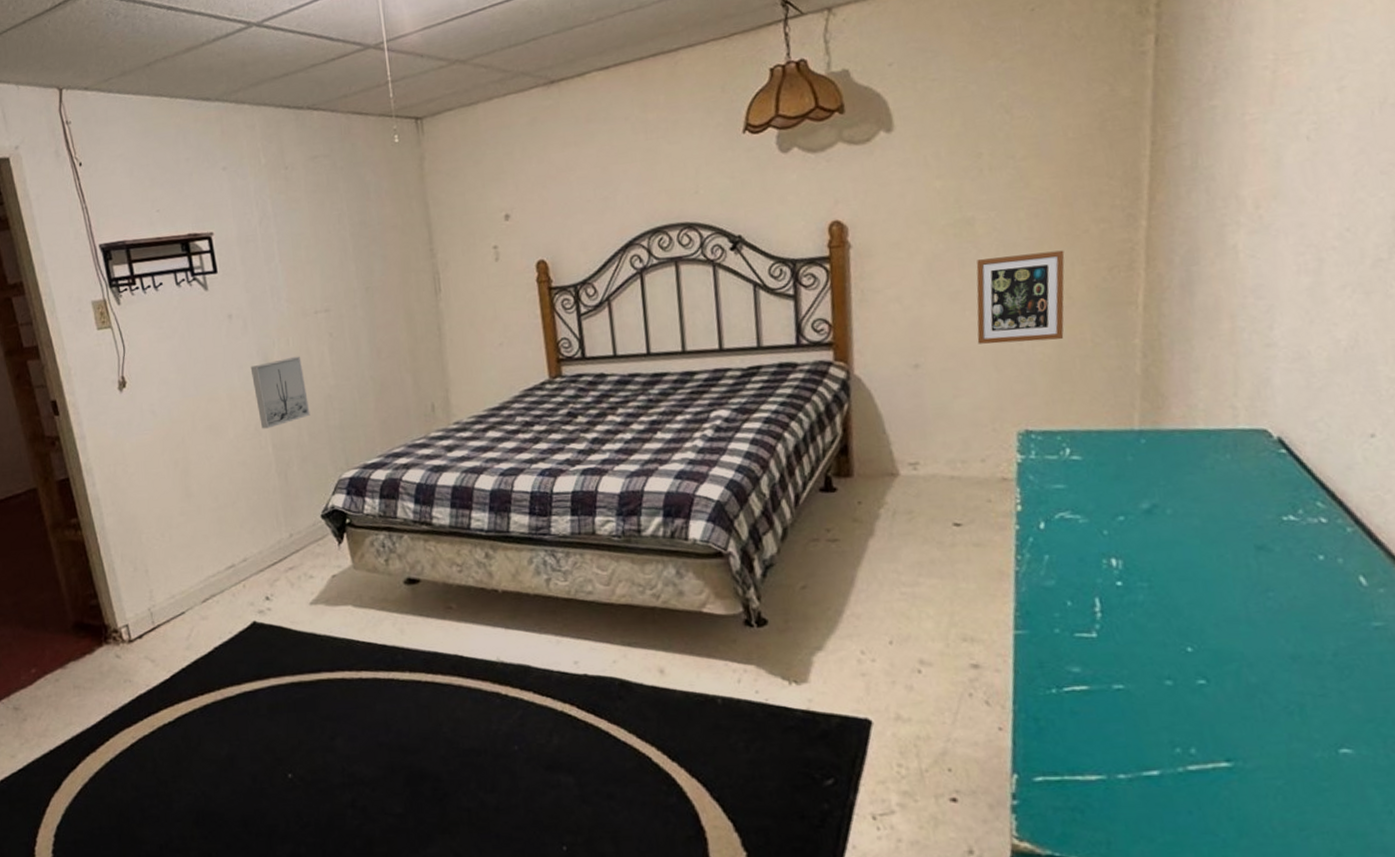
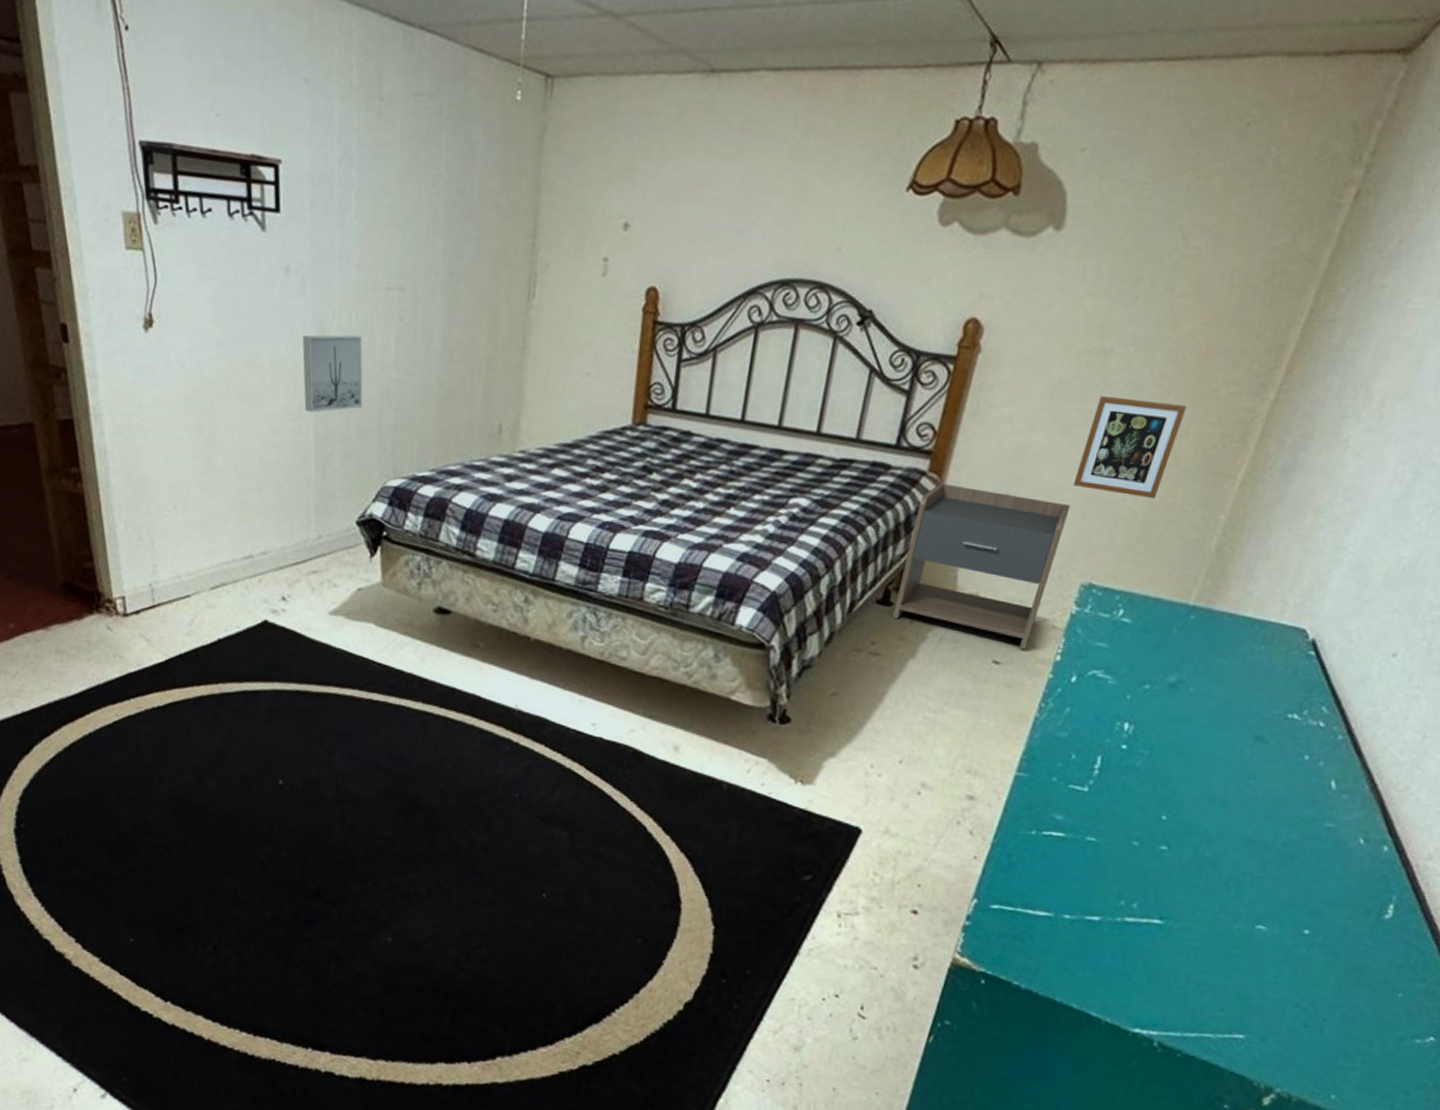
nightstand: none [834,362,984,507] -> present [892,483,1070,650]

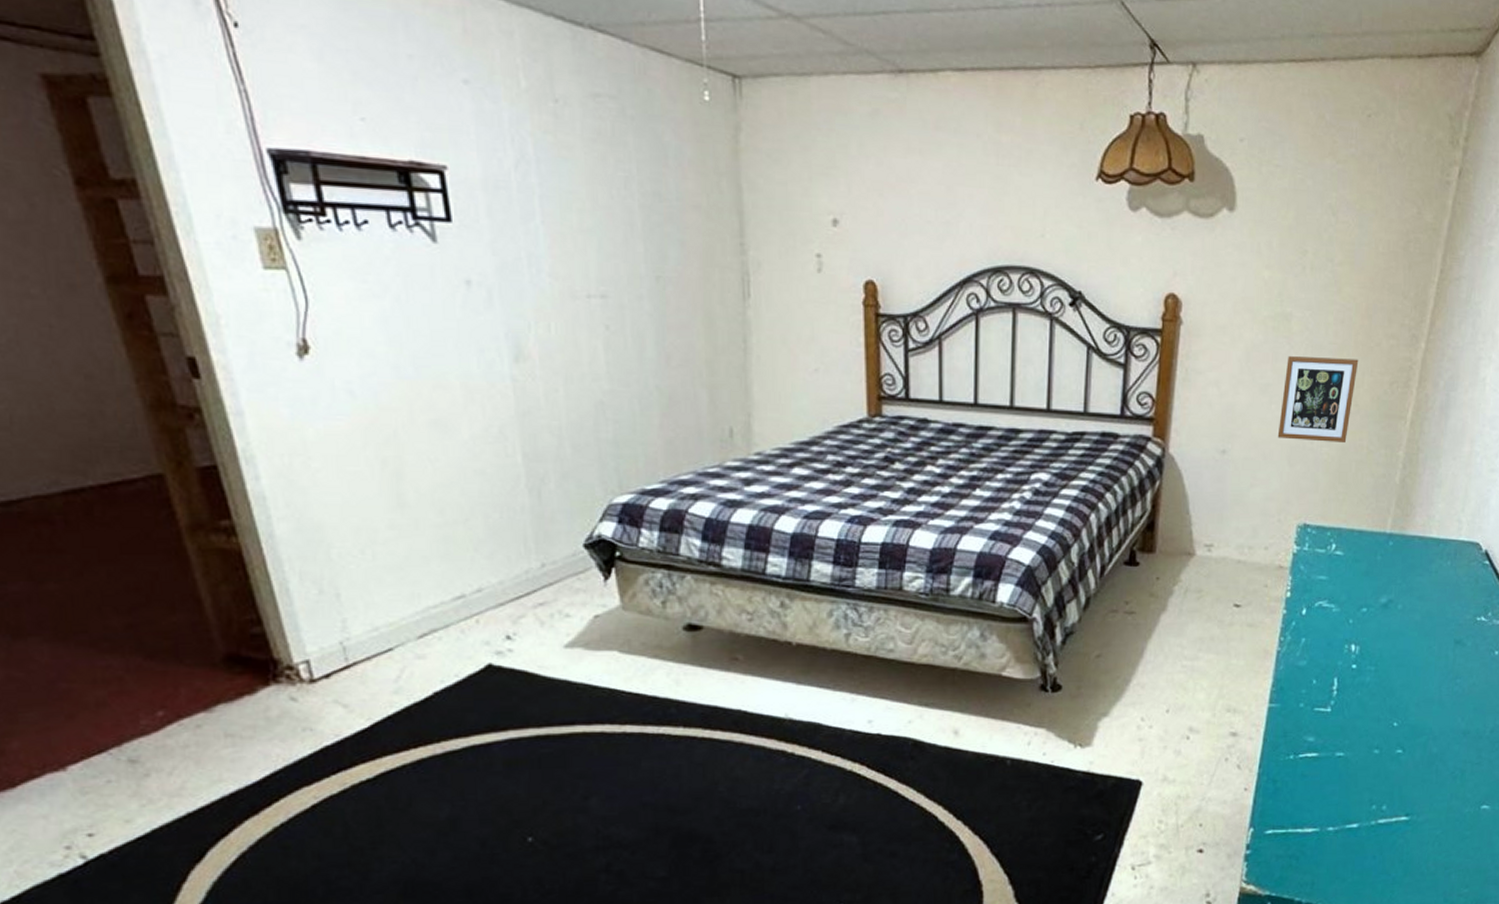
wall art: present [302,334,363,413] -> none [495,347,575,433]
nightstand: present [892,483,1070,650] -> none [1141,446,1278,591]

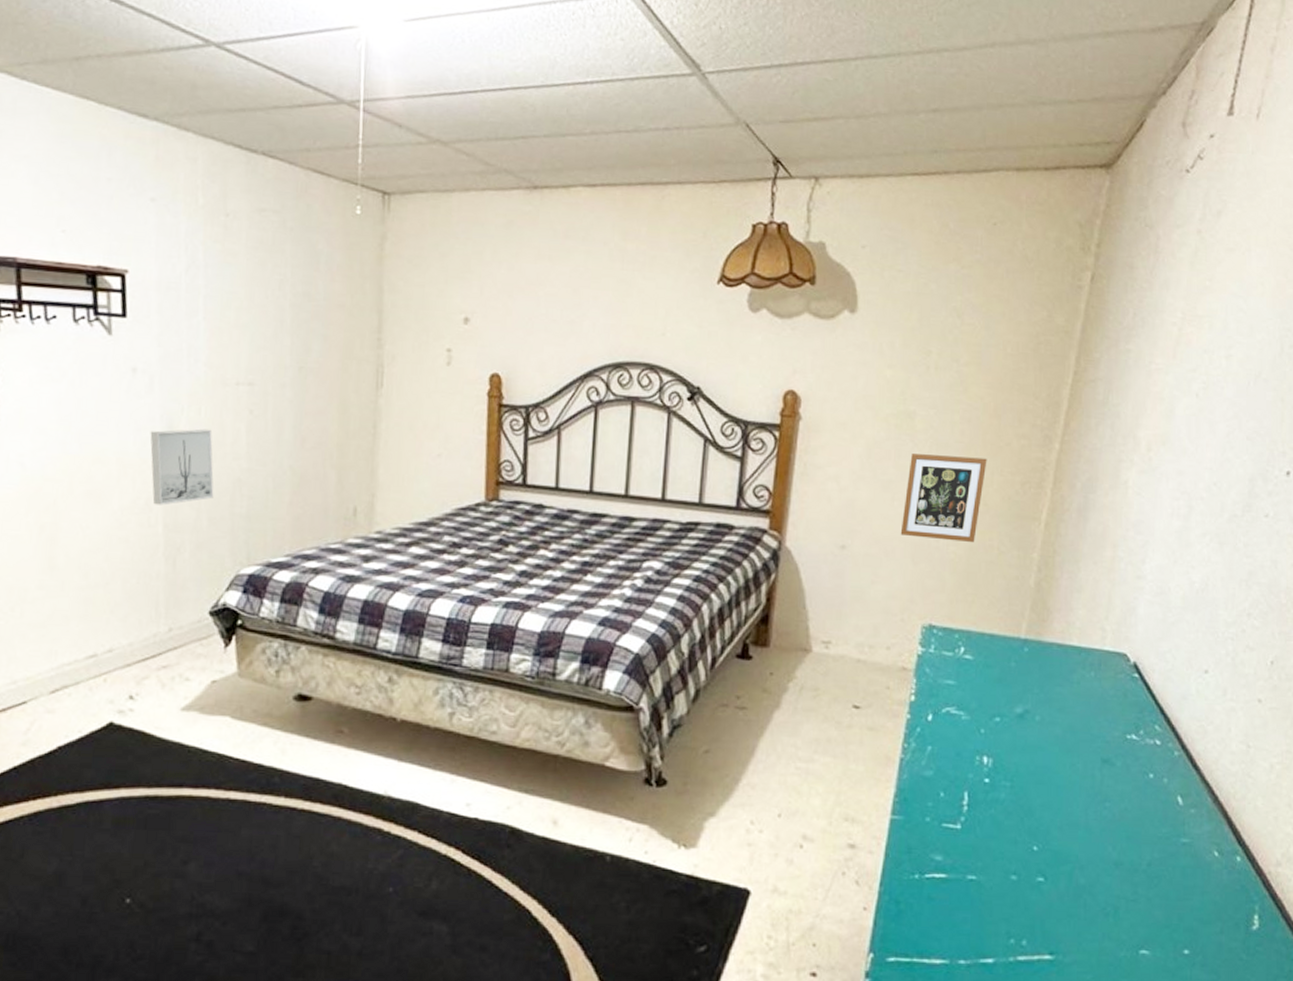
wall art: none [495,347,575,433] -> present [150,428,214,505]

